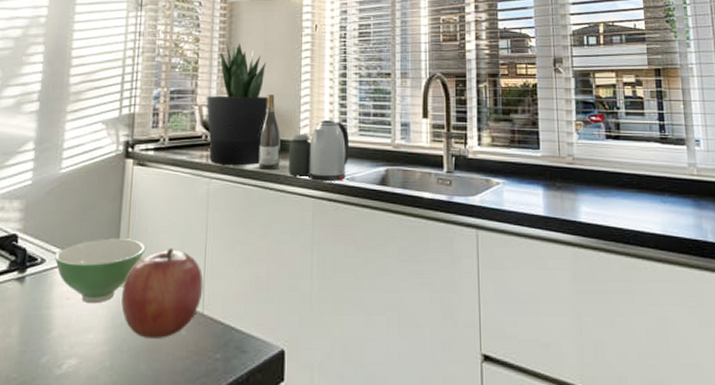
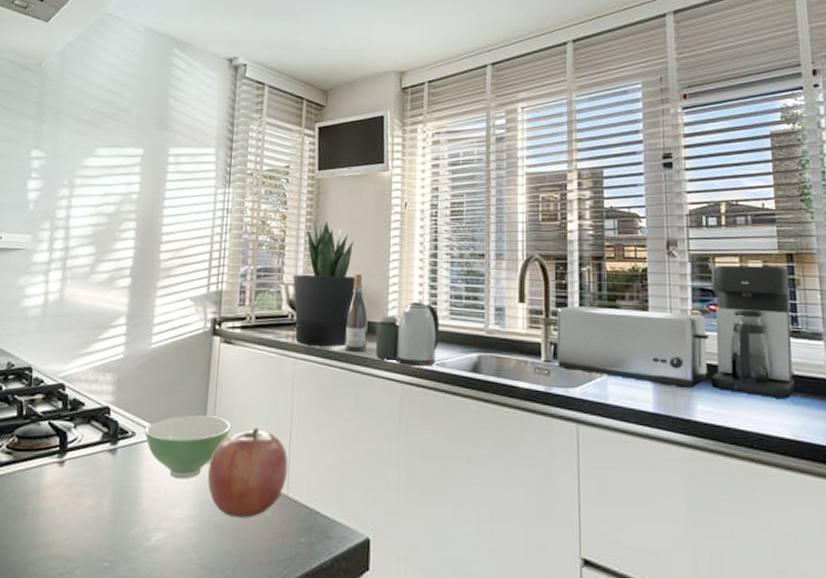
toaster: none [457,120,591,192] -> present [556,306,710,388]
coffee maker: none [592,80,664,198] -> present [710,265,795,399]

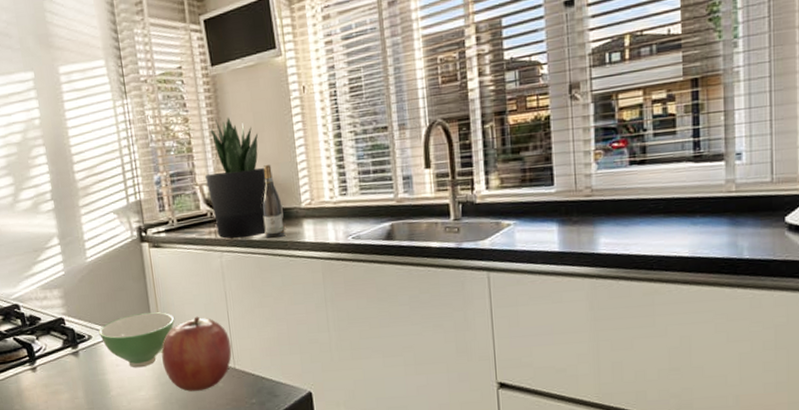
jar: present [376,315,399,360] -> none [292,199,316,241]
kettle: present [396,302,440,366] -> none [312,183,353,243]
toaster: present [556,306,710,388] -> none [463,153,613,225]
coffee maker: present [710,265,795,399] -> none [613,93,695,223]

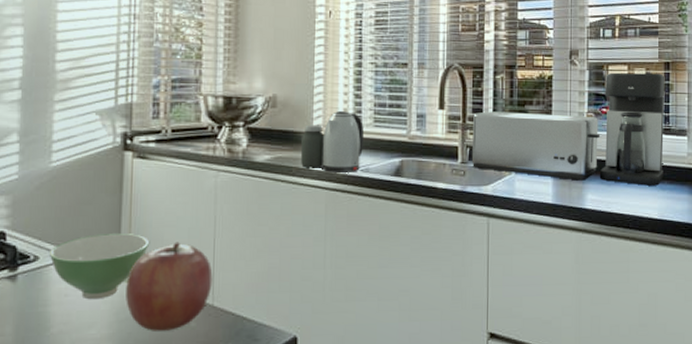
planter: present [205,117,266,239] -> none [212,26,279,157]
wine bottle: present [261,165,285,239] -> none [269,84,292,163]
jar: none [292,199,316,241] -> present [301,124,324,168]
kettle: none [312,183,353,243] -> present [322,111,365,172]
toaster: none [463,153,613,225] -> present [471,111,601,181]
coffee maker: none [613,93,695,223] -> present [599,72,665,186]

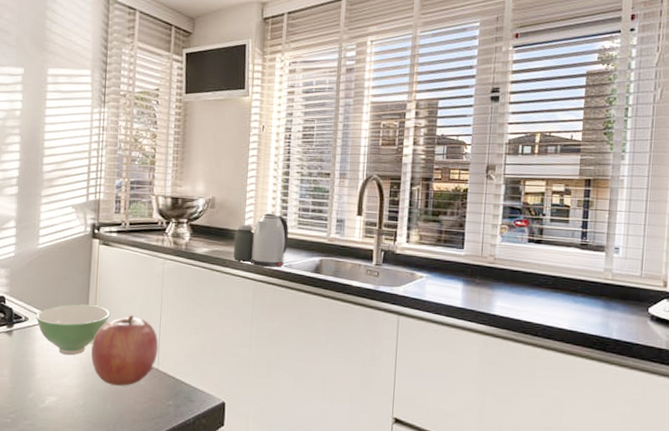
toaster: present [471,111,601,181] -> none [385,219,513,288]
coffee maker: present [599,72,665,186] -> none [509,187,585,298]

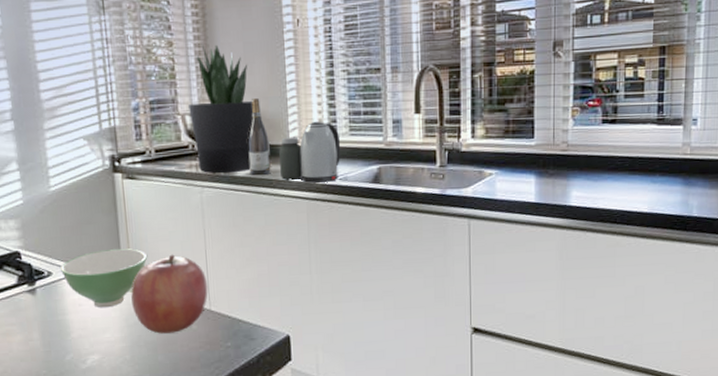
planter: none [162,138,217,250] -> present [189,43,254,173]
wine bottle: none [207,188,227,255] -> present [247,98,271,176]

